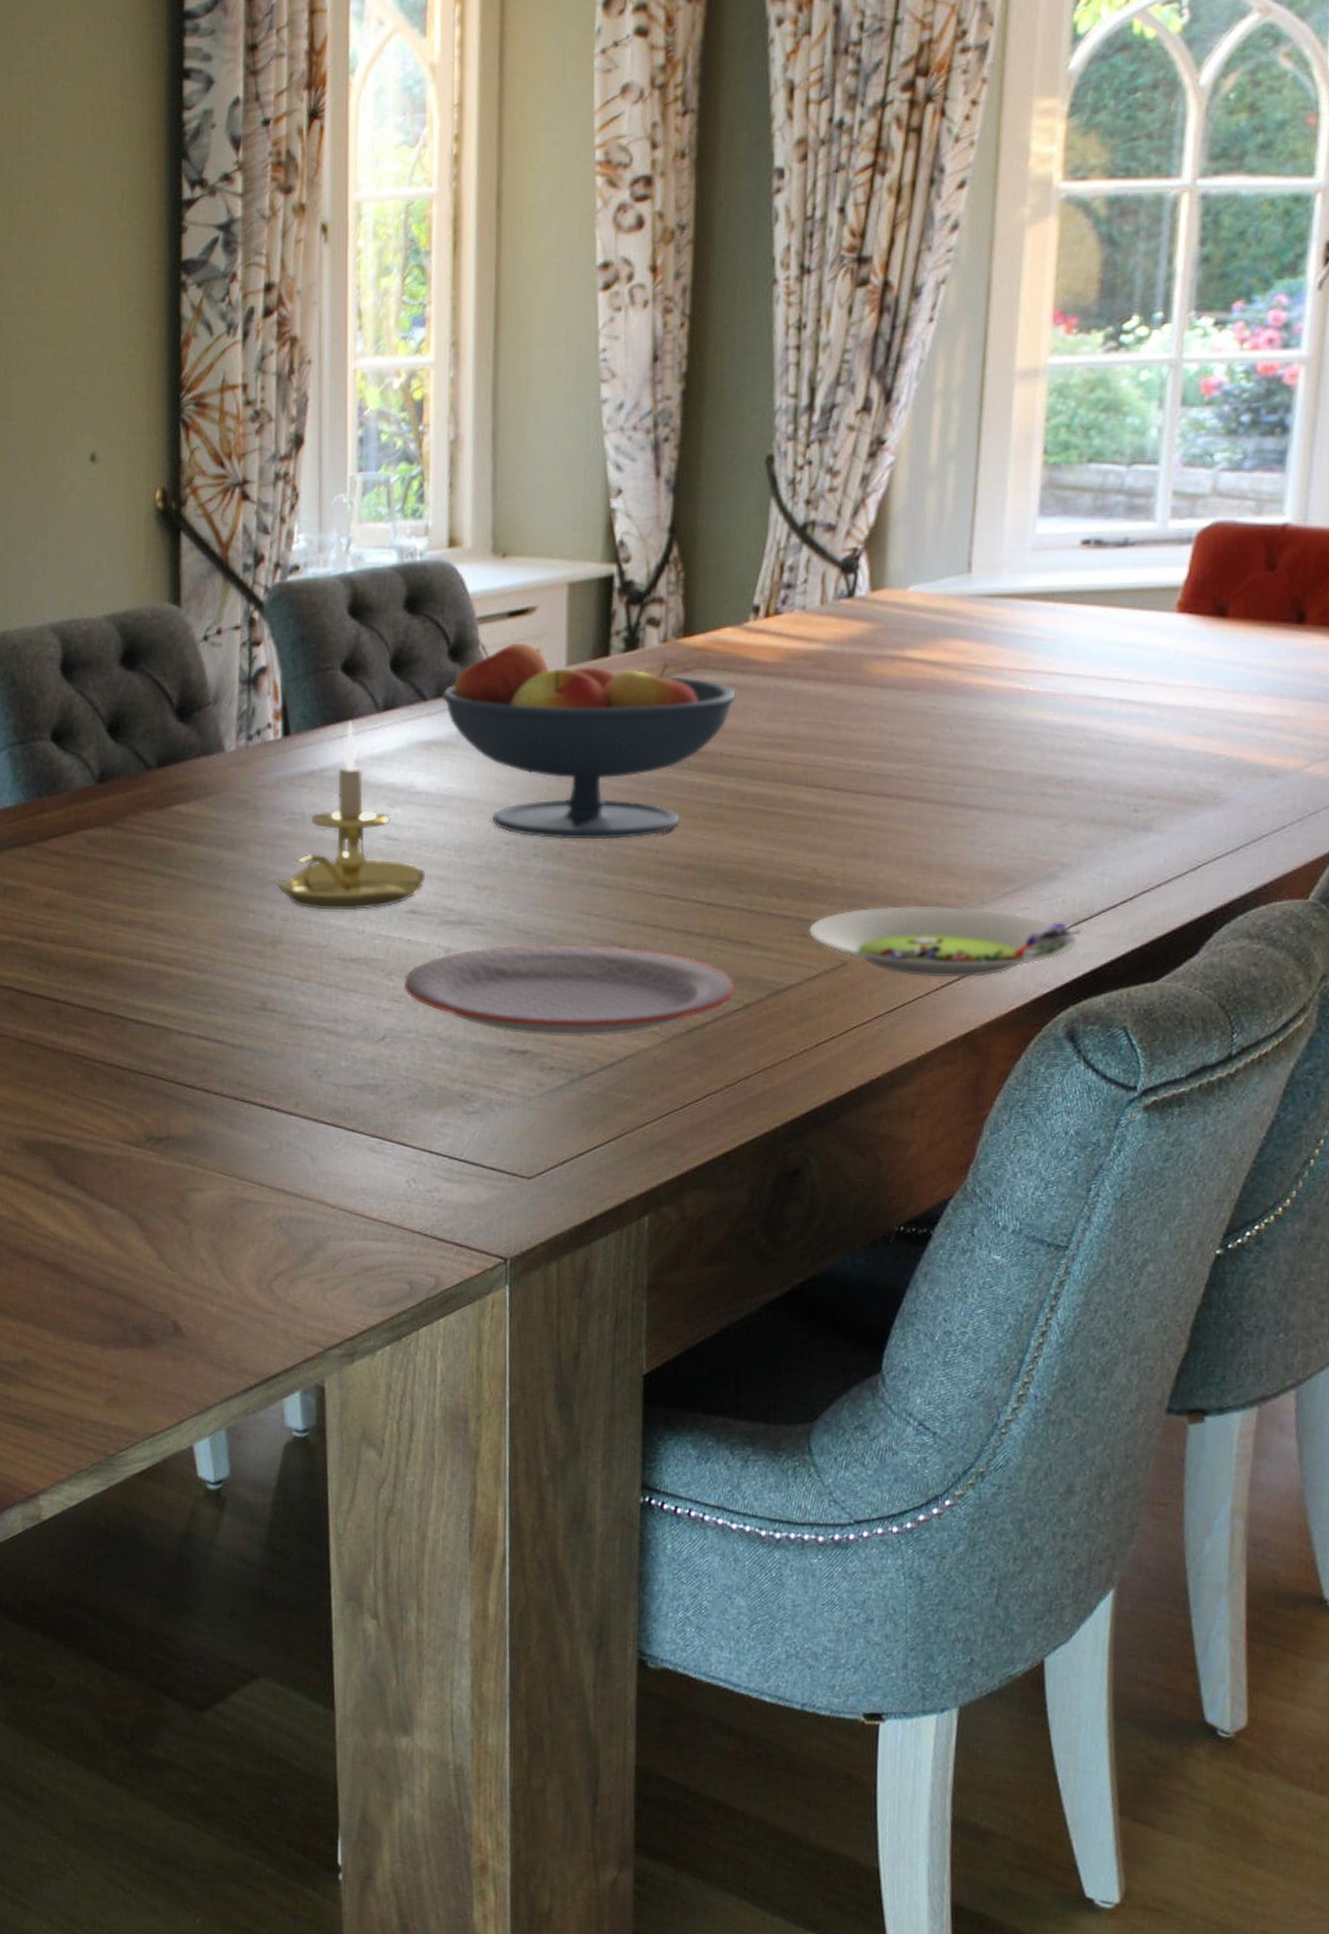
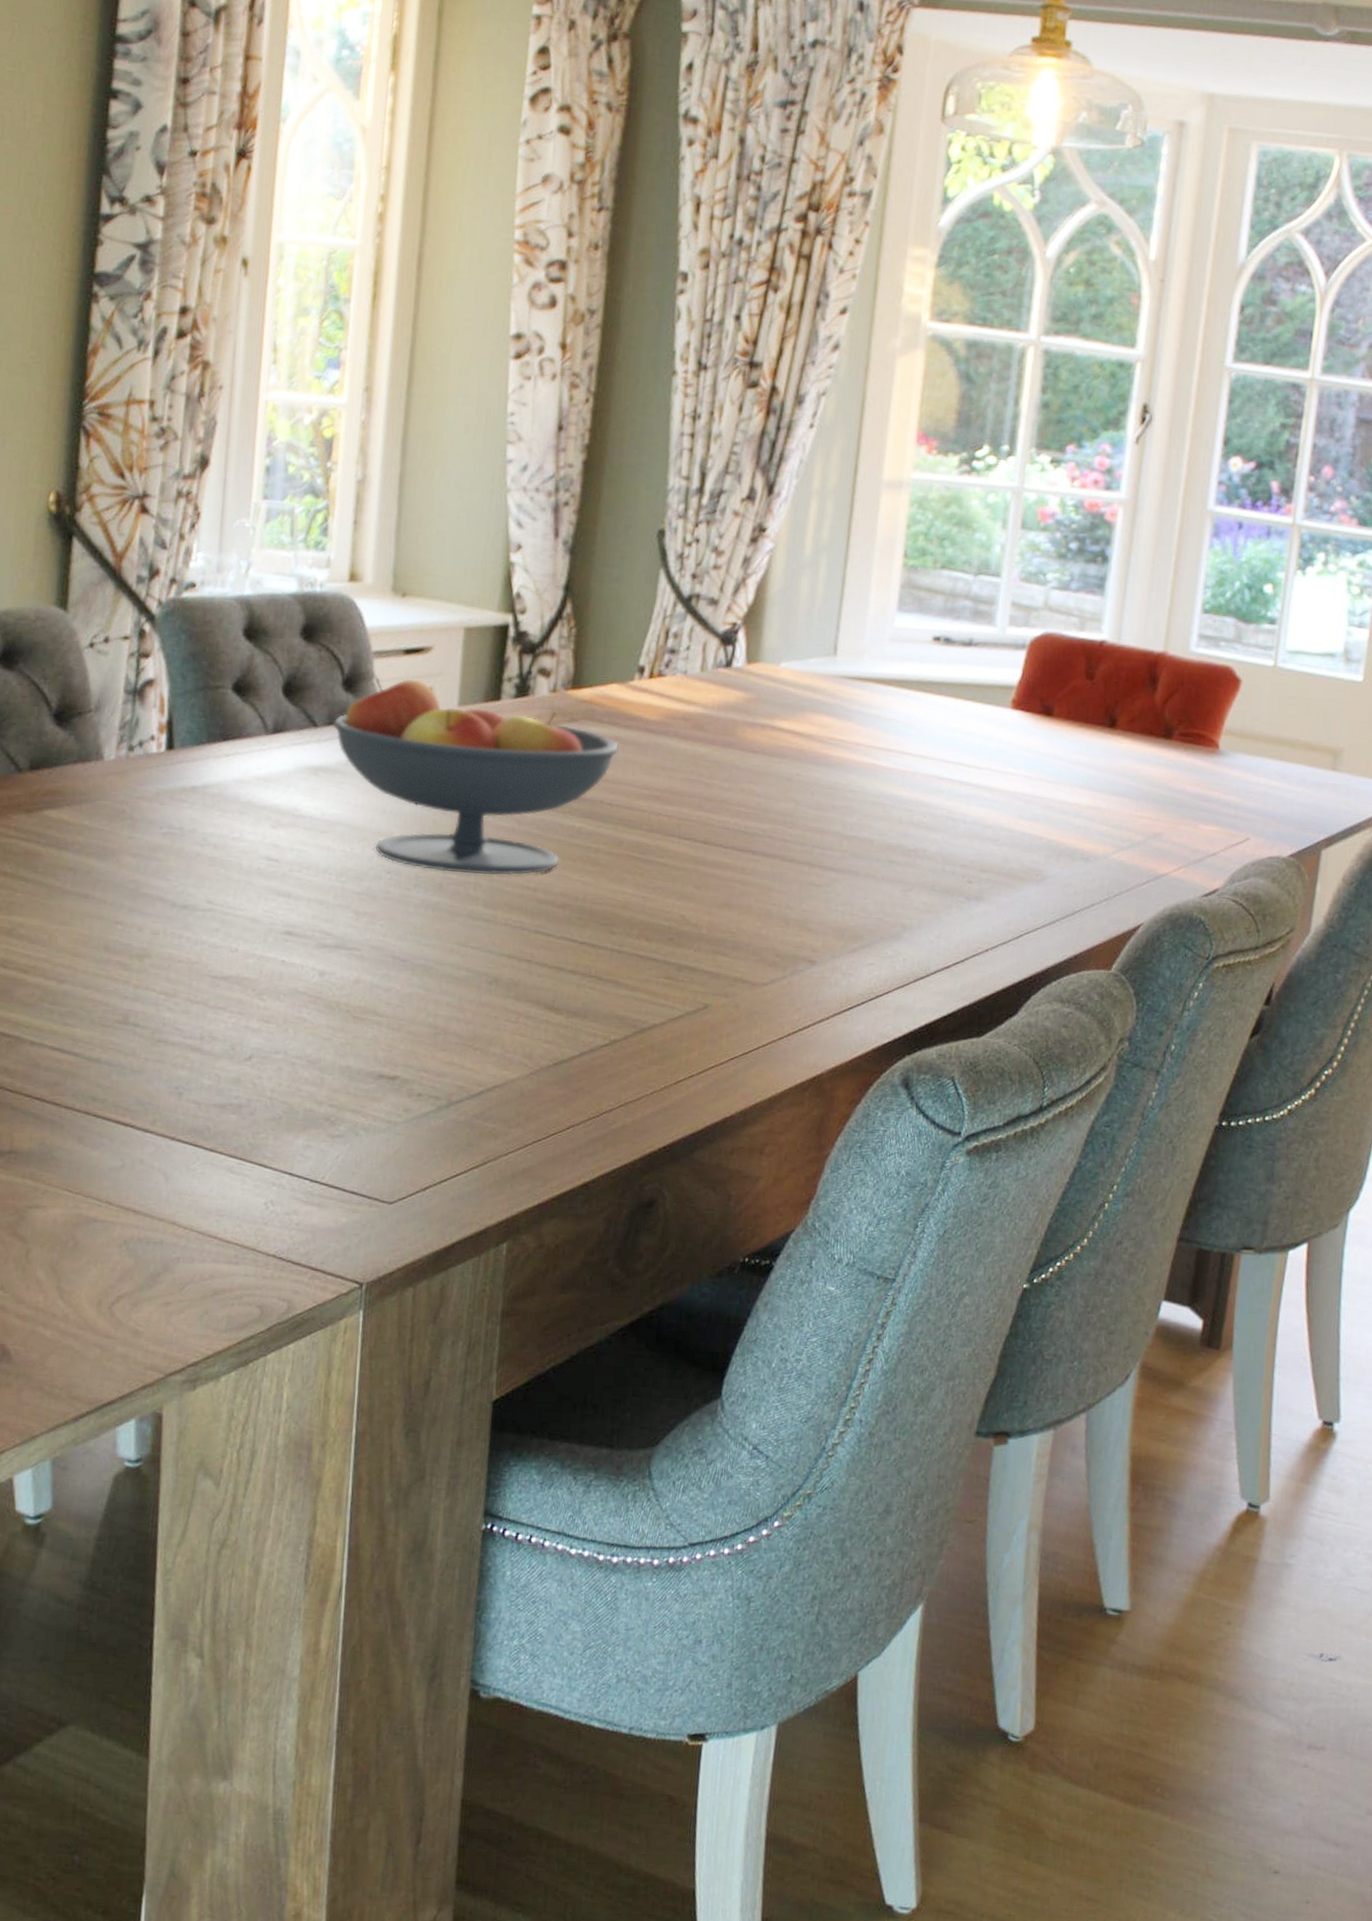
candle holder: present [275,722,426,911] -> none [147,741,305,929]
plate: present [403,944,736,1037] -> none [274,972,603,1066]
salad plate: present [808,906,1081,978] -> none [673,955,919,1026]

